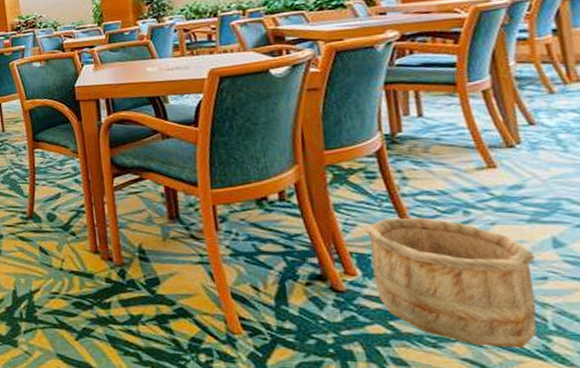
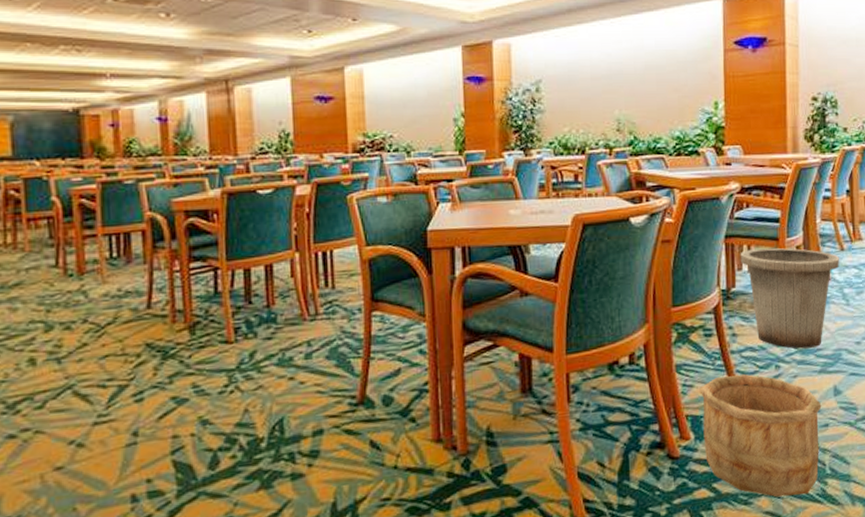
trash can: none [405,92,549,196] -> present [740,248,839,349]

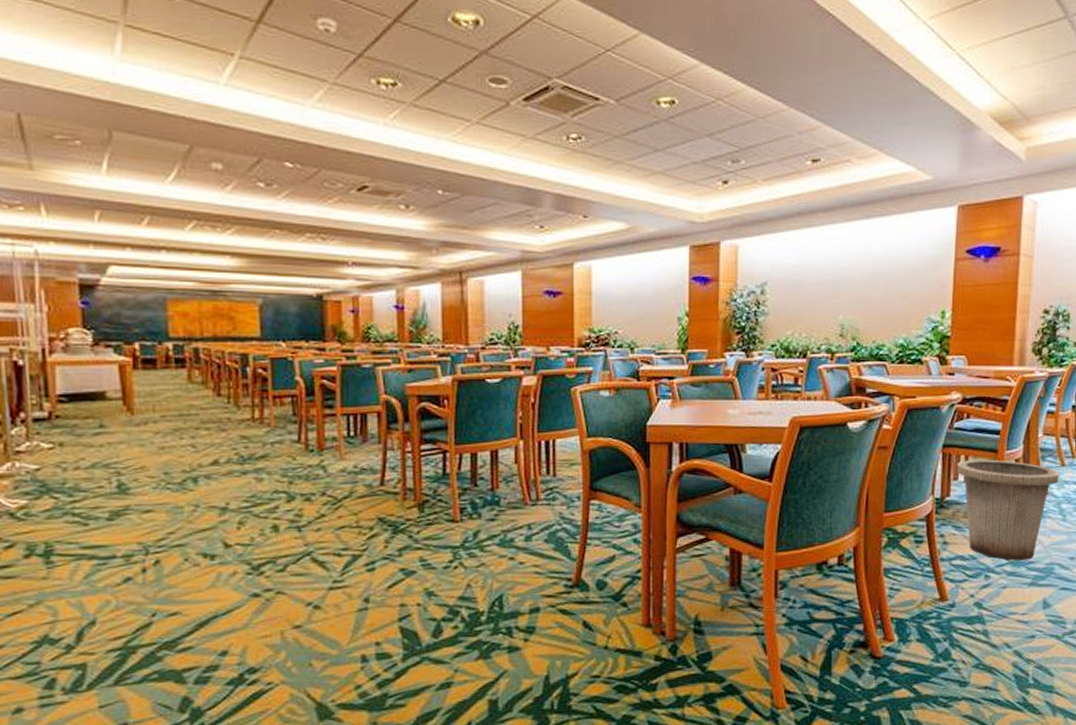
wooden bucket: present [699,374,822,498] -> none [906,582,1029,703]

